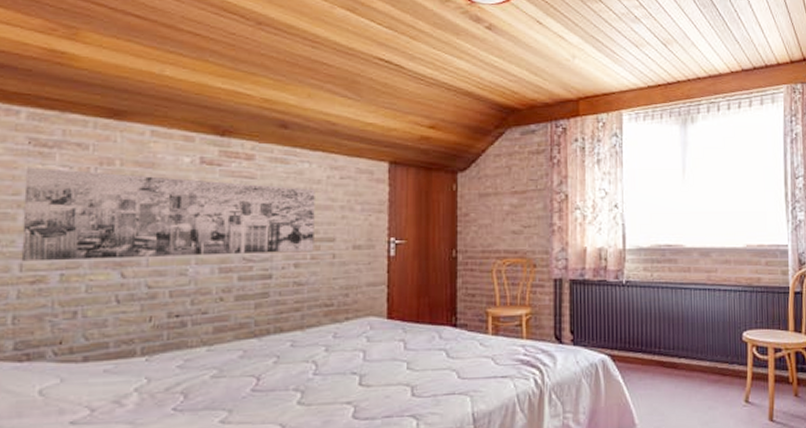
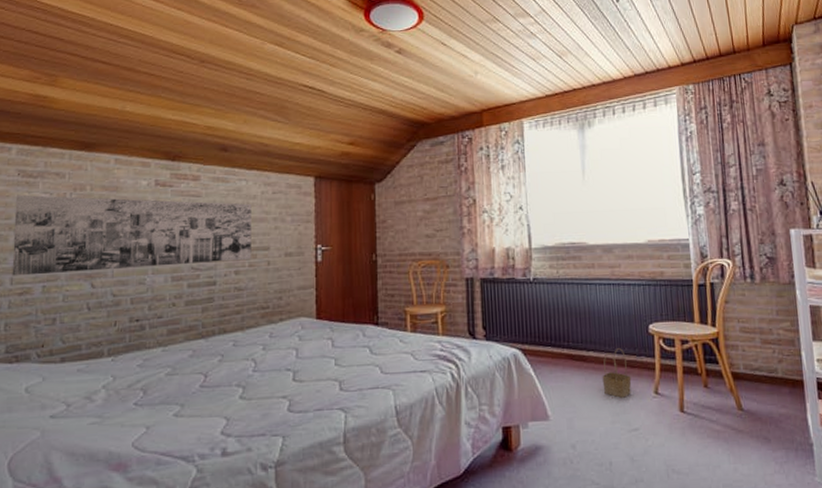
basket: none [693,355,722,407] -> present [602,348,632,398]

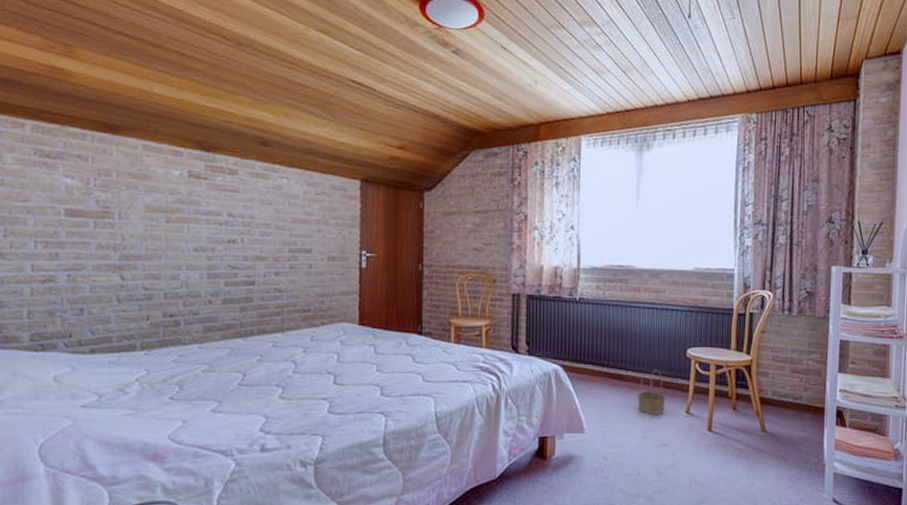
wall art: present [12,195,251,276] -> none [32,176,293,263]

